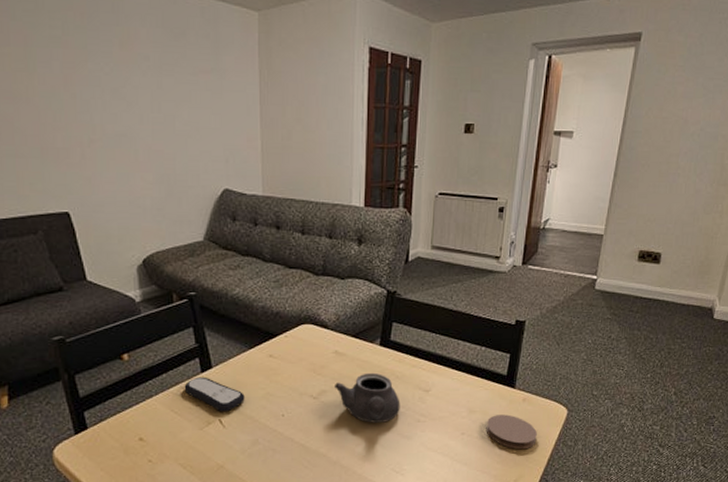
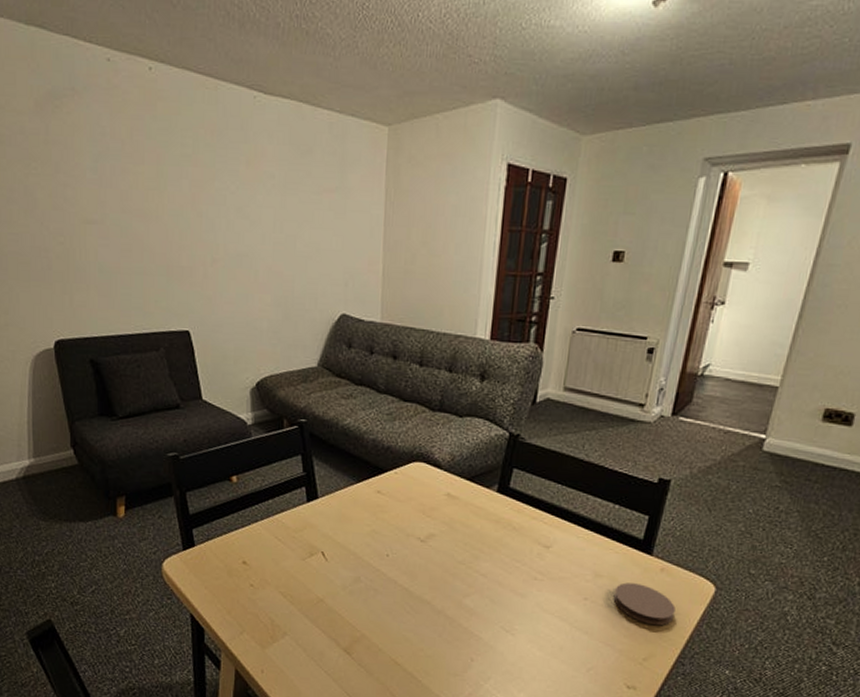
remote control: present [184,376,245,412] -> none [289,506,349,545]
teapot: present [335,372,400,423] -> none [444,520,516,576]

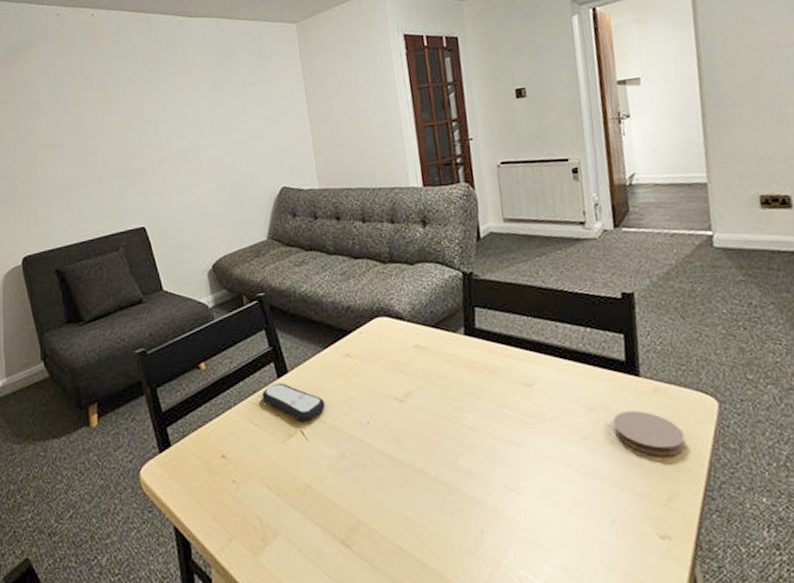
remote control: none [289,506,349,545] -> present [261,382,325,422]

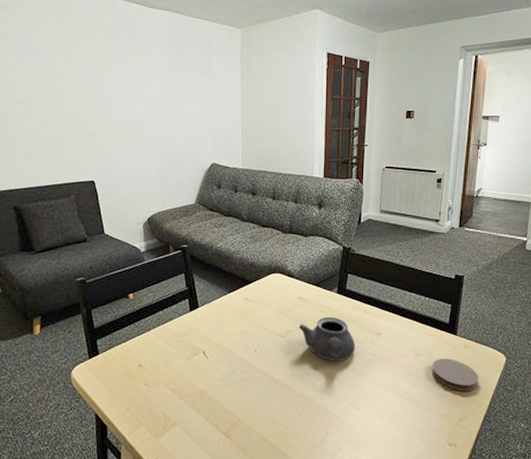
remote control: present [261,382,325,422] -> none [176,315,224,346]
teapot: none [421,367,502,428] -> present [299,316,355,361]

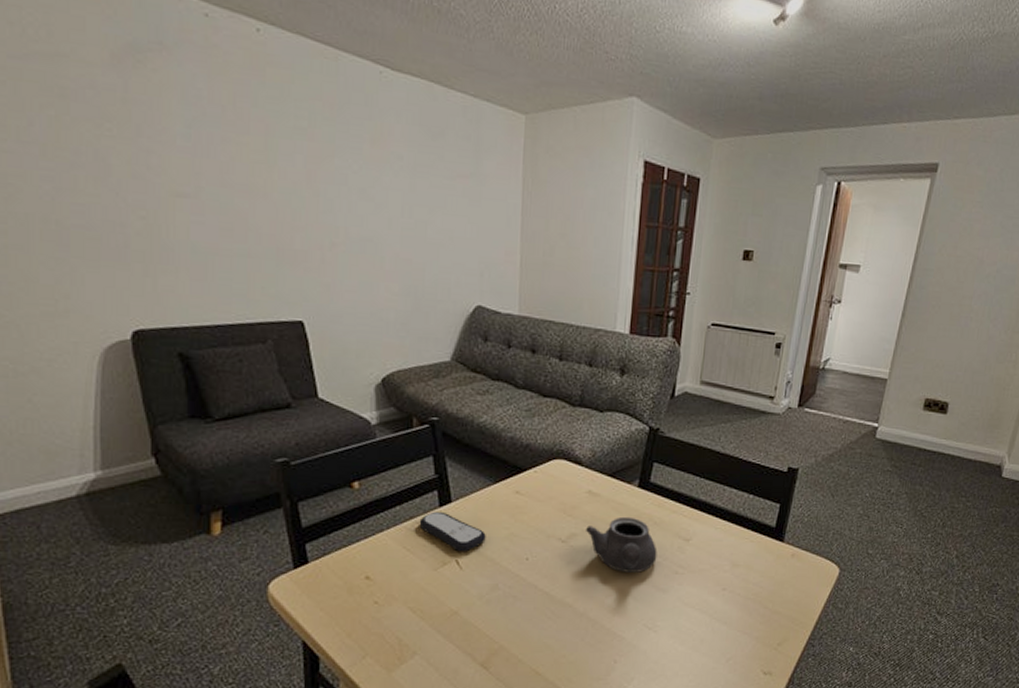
remote control: none [176,315,224,346] -> present [419,511,486,552]
coaster: present [431,358,478,392] -> none [749,570,805,610]

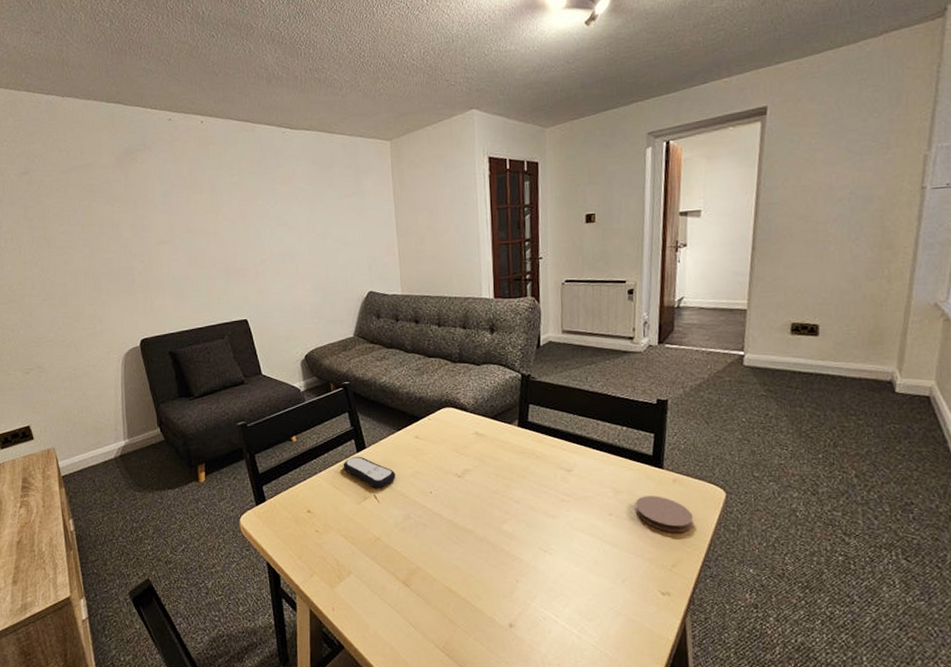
teapot: present [586,516,657,573] -> none [477,452,543,501]
coaster: none [749,570,805,610] -> present [634,496,693,533]

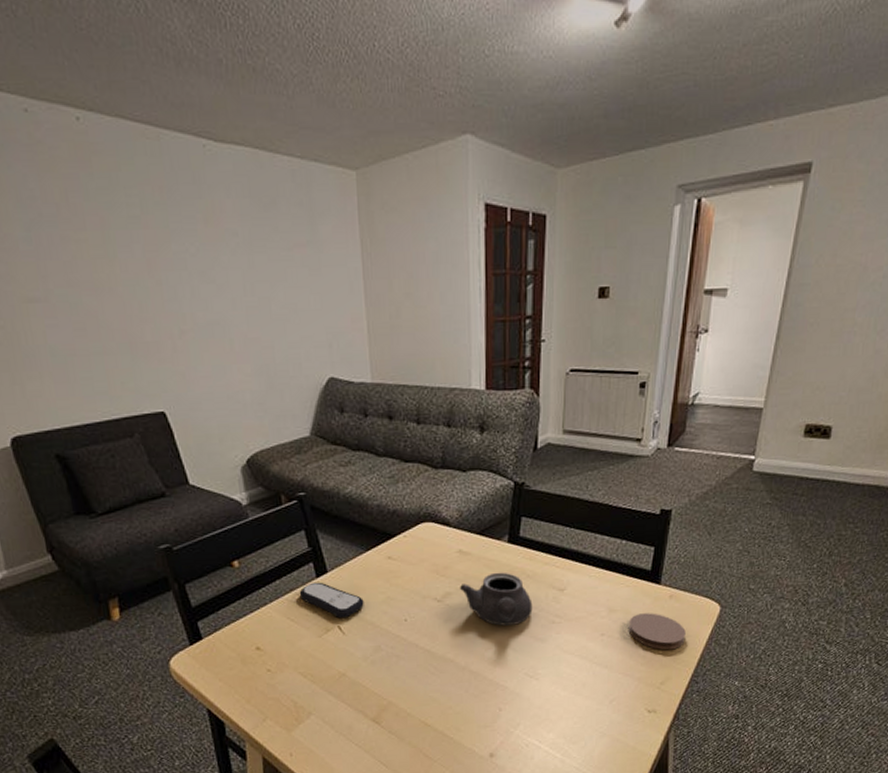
teapot: none [477,452,543,501] -> present [460,572,533,626]

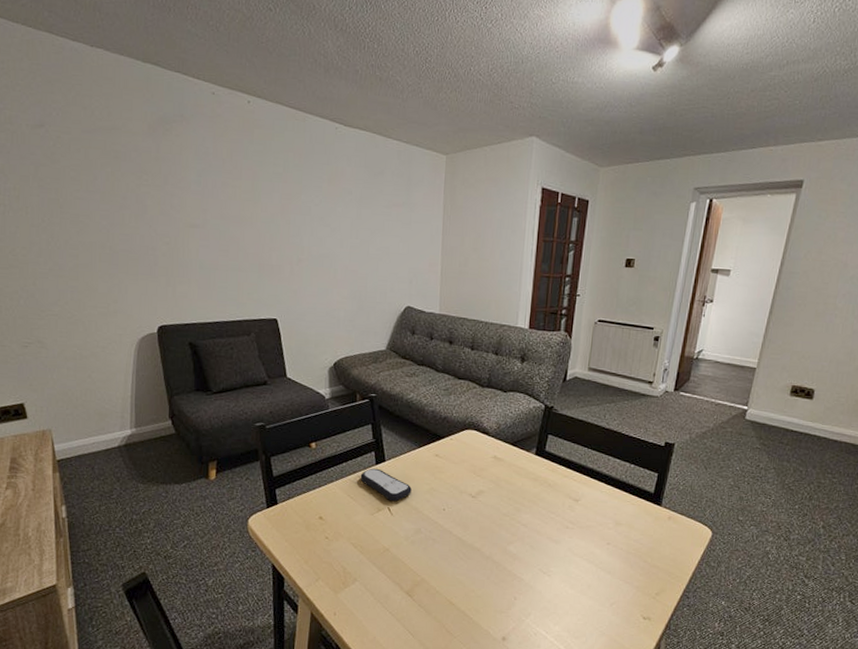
teapot: present [460,572,533,626] -> none [492,478,551,526]
coaster: present [628,613,686,650] -> none [630,529,681,565]

